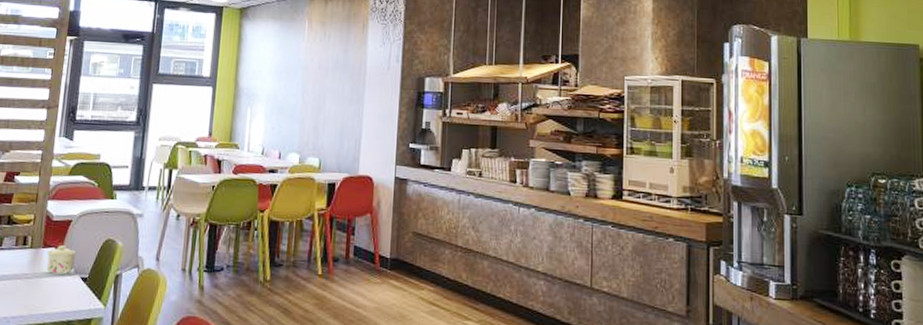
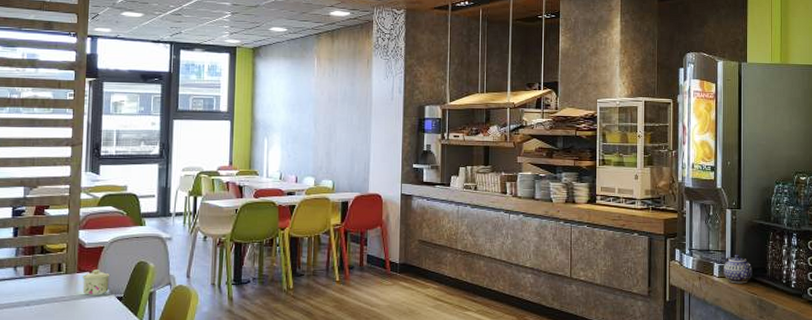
teapot: none [782,271,819,309] -> present [724,254,752,284]

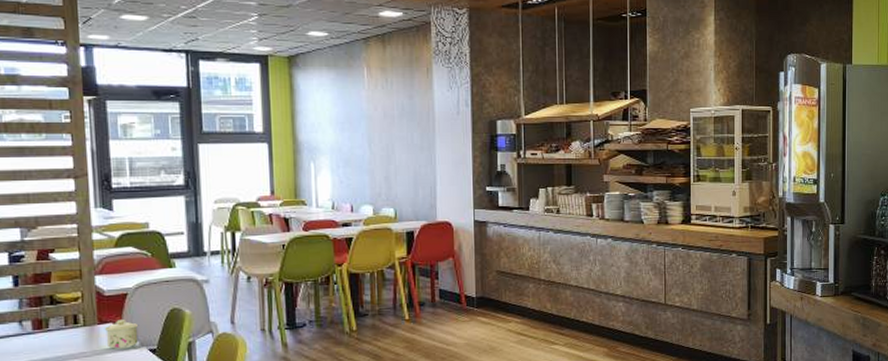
teapot: present [724,254,752,284] -> none [826,271,856,303]

